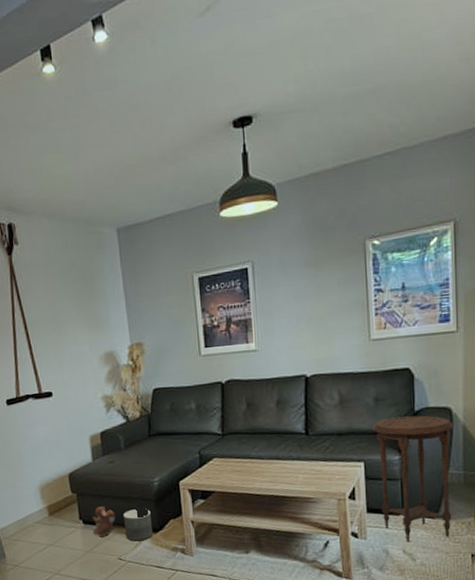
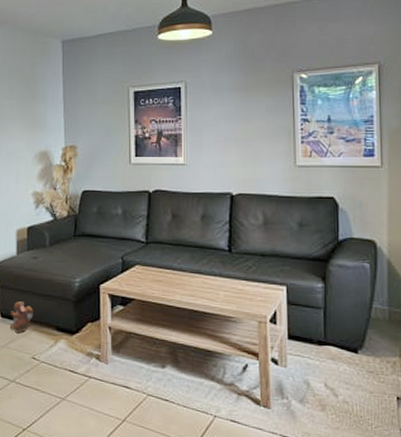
planter: present [123,509,154,542] -> none [41,308,70,342]
side table: present [372,415,454,542] -> none [296,244,378,376]

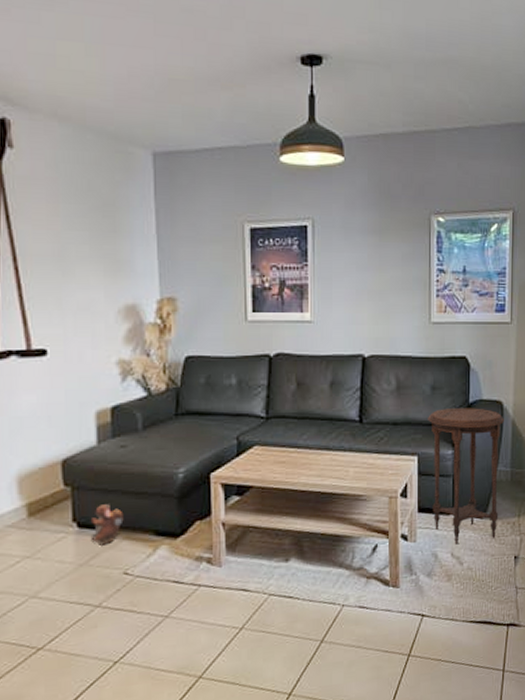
side table: none [296,244,378,376] -> present [428,408,504,545]

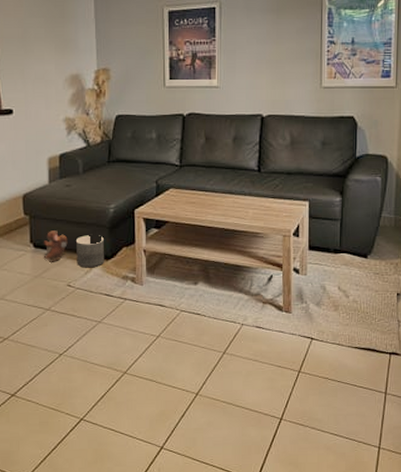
planter: none [134,508,173,550] -> present [75,235,105,268]
side table: present [428,408,504,545] -> none [318,161,388,280]

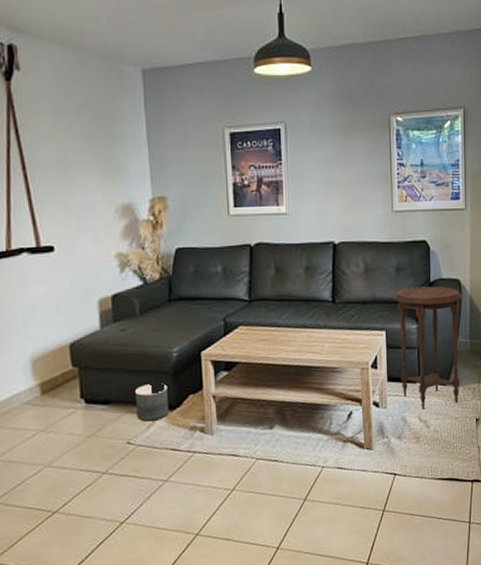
plush toy: present [43,230,68,262] -> none [96,382,126,419]
side table: none [318,161,388,280] -> present [393,286,462,410]

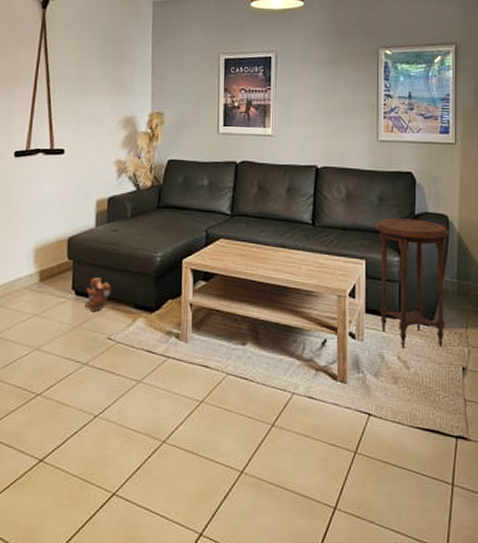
plush toy: none [96,382,126,419] -> present [84,277,111,312]
planter: present [134,384,170,422] -> none [119,284,149,321]

